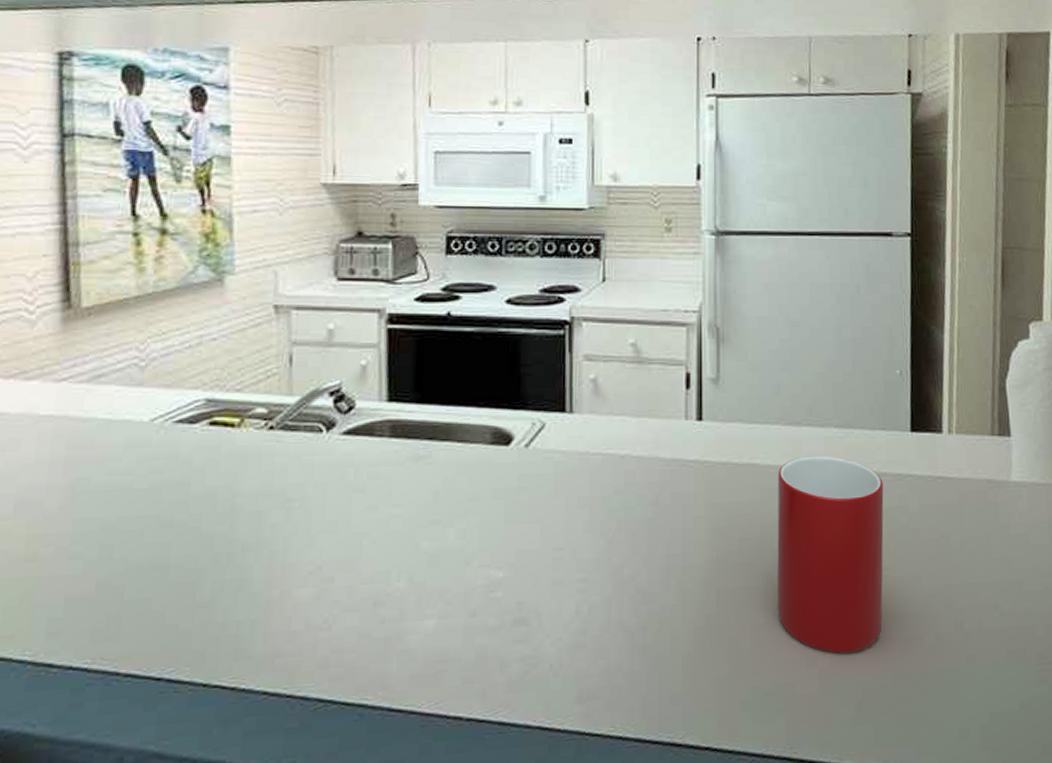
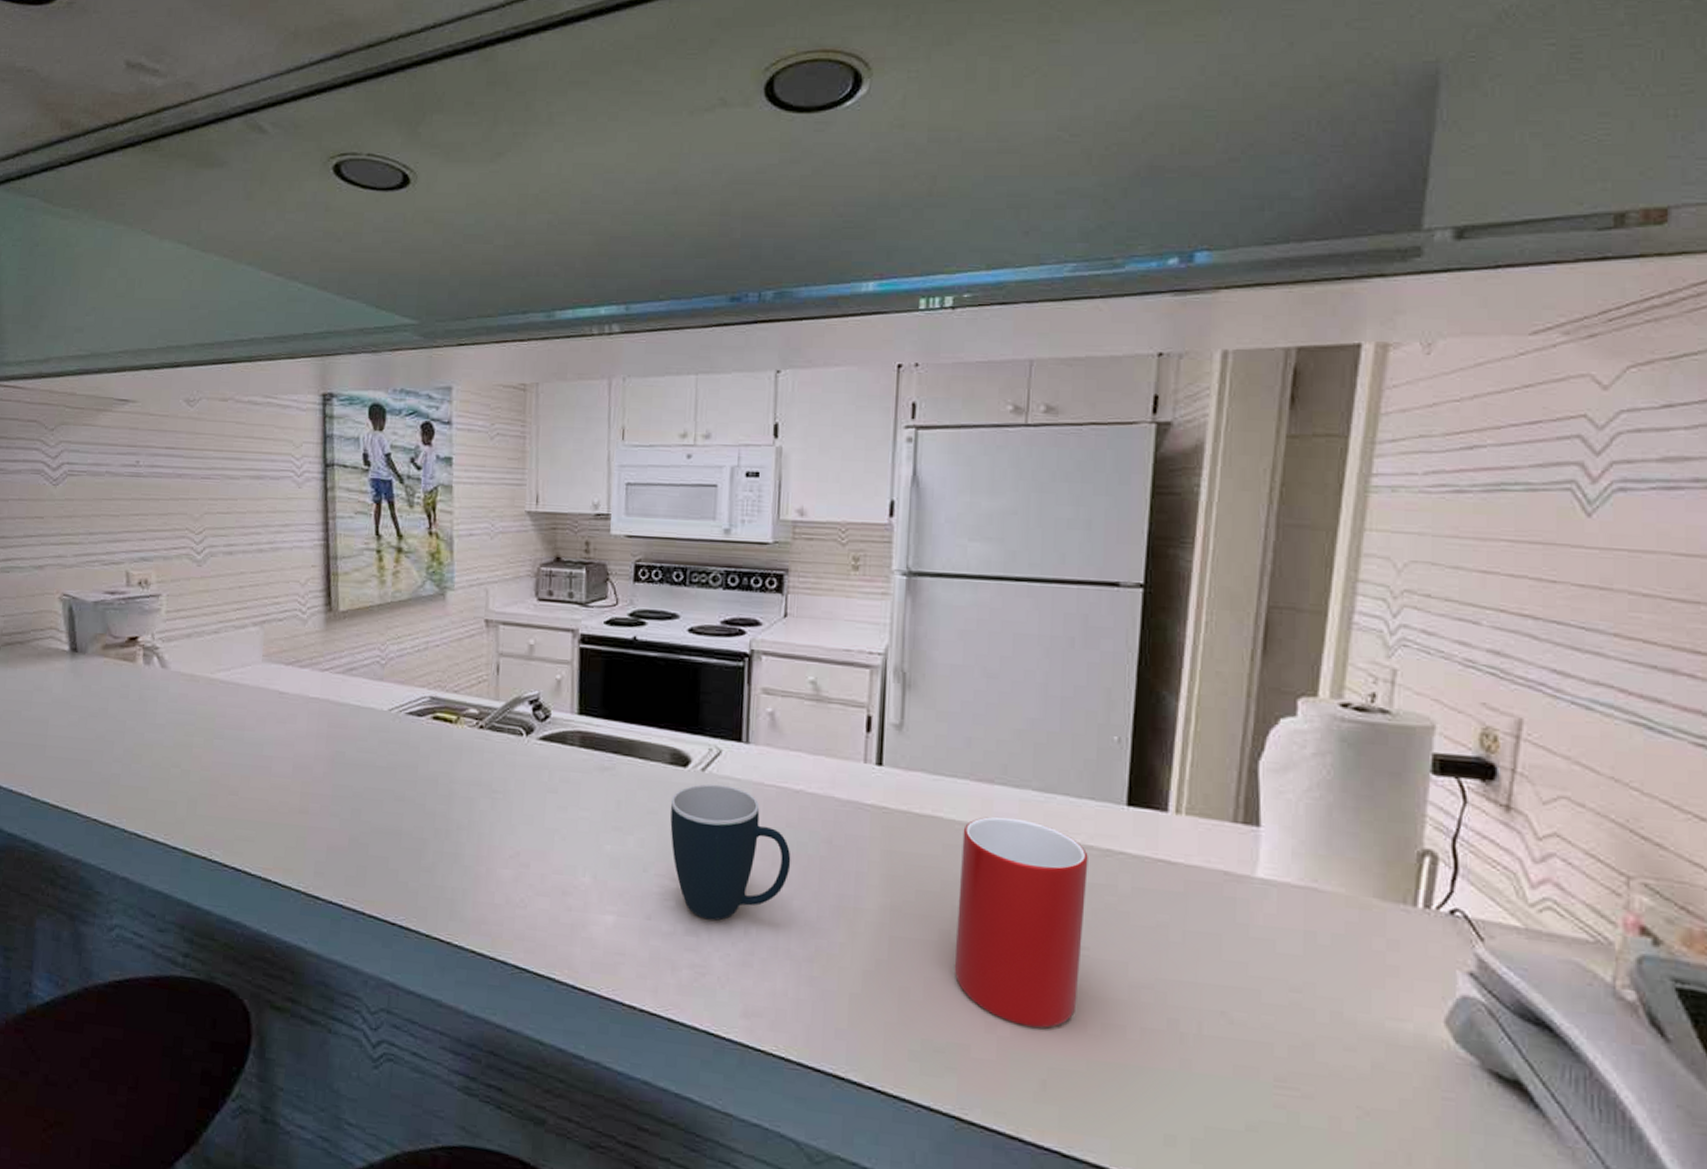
mug: none [494,459,620,605] -> present [670,784,791,921]

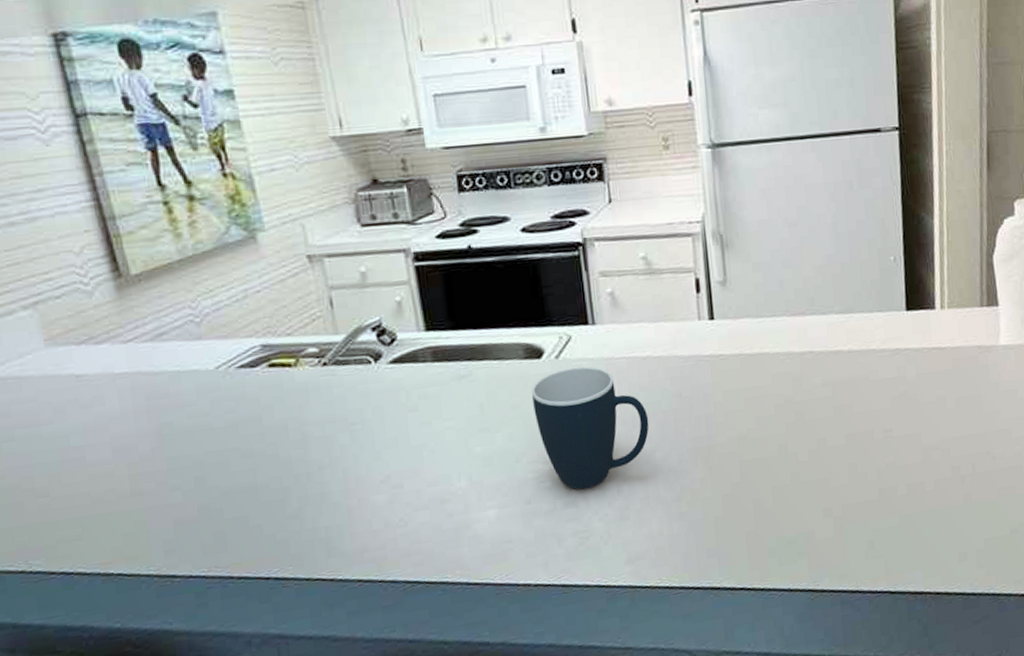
cup: present [954,816,1088,1028] -> none [786,339,888,504]

